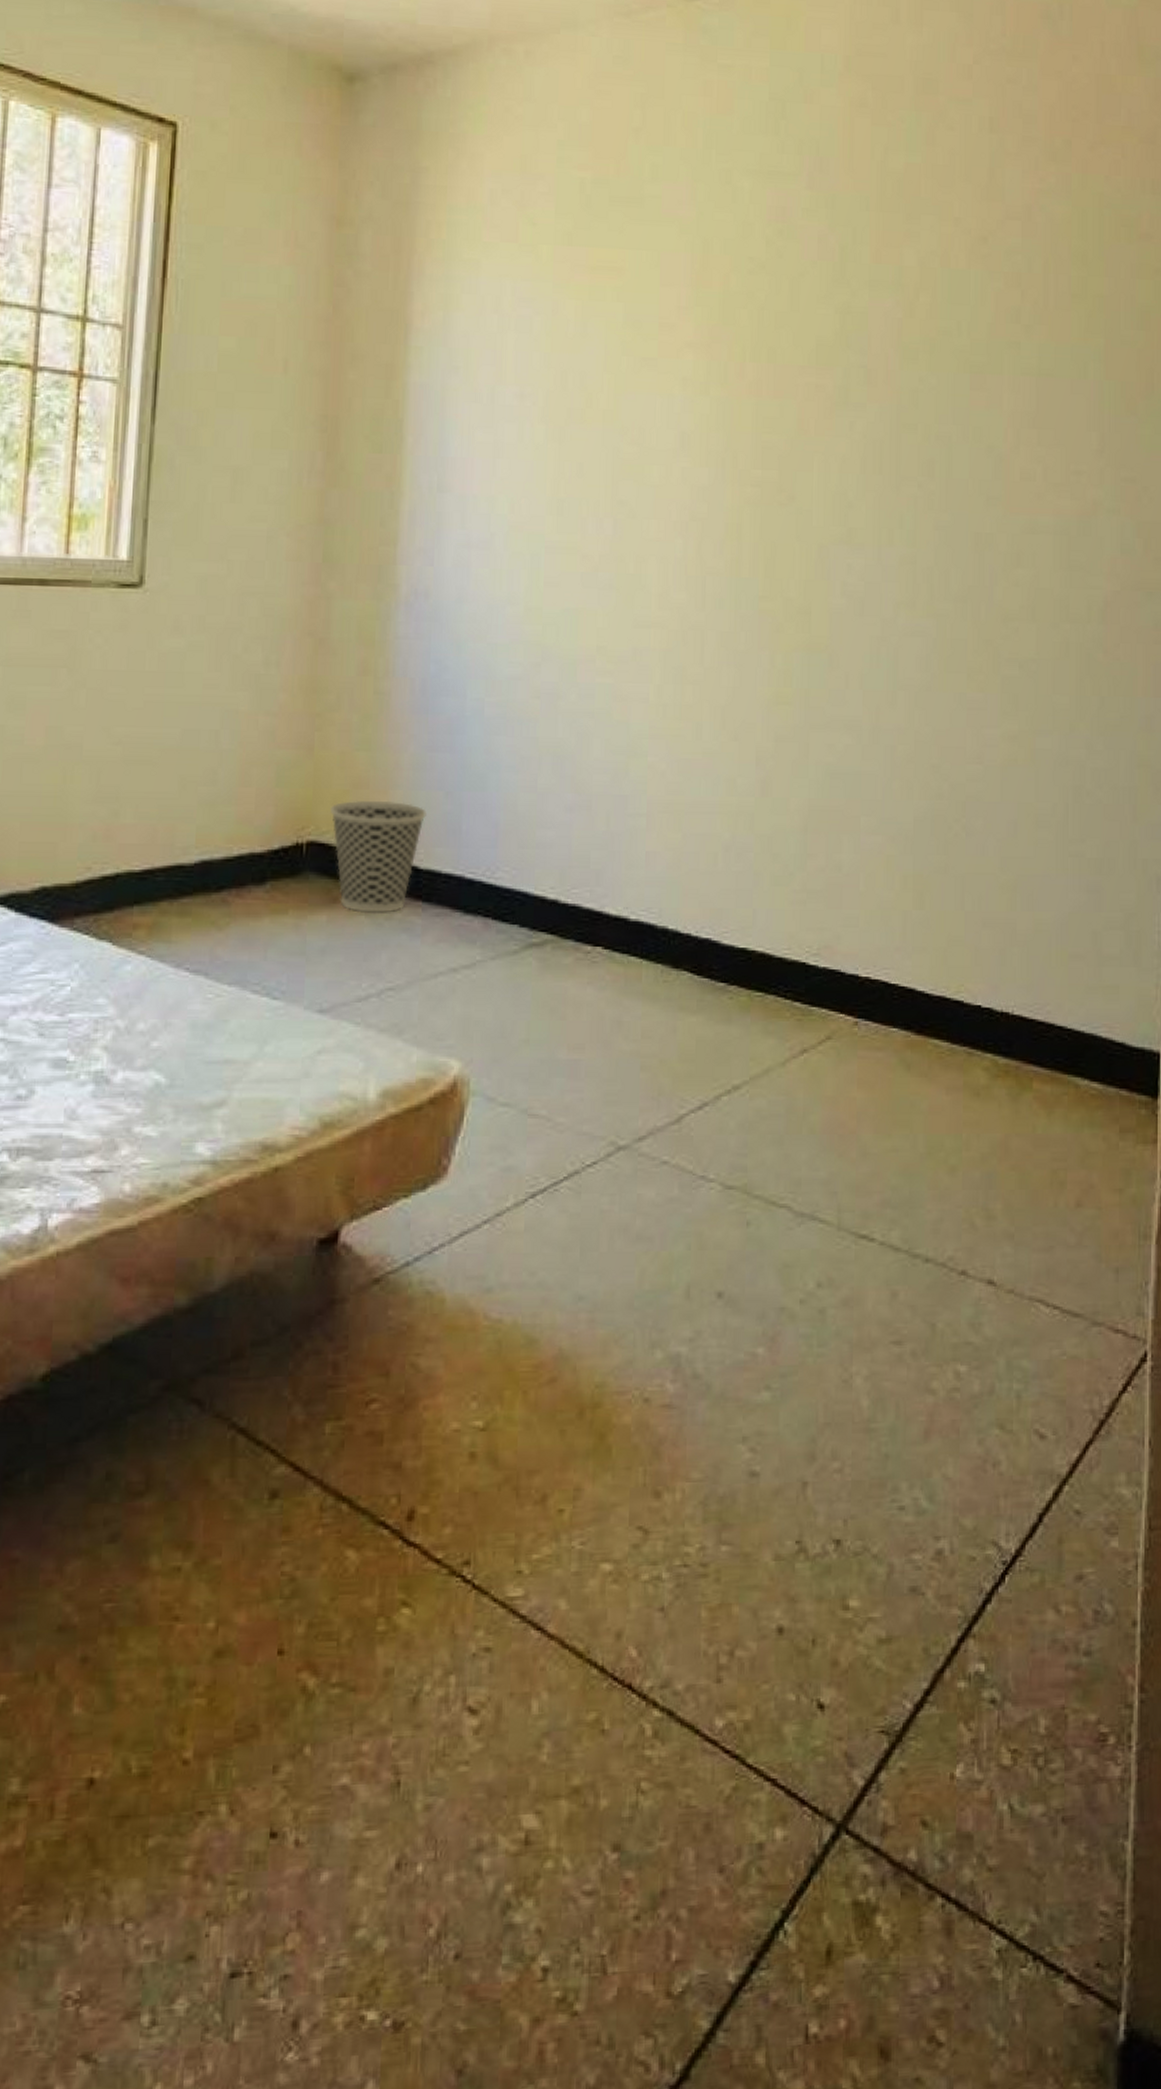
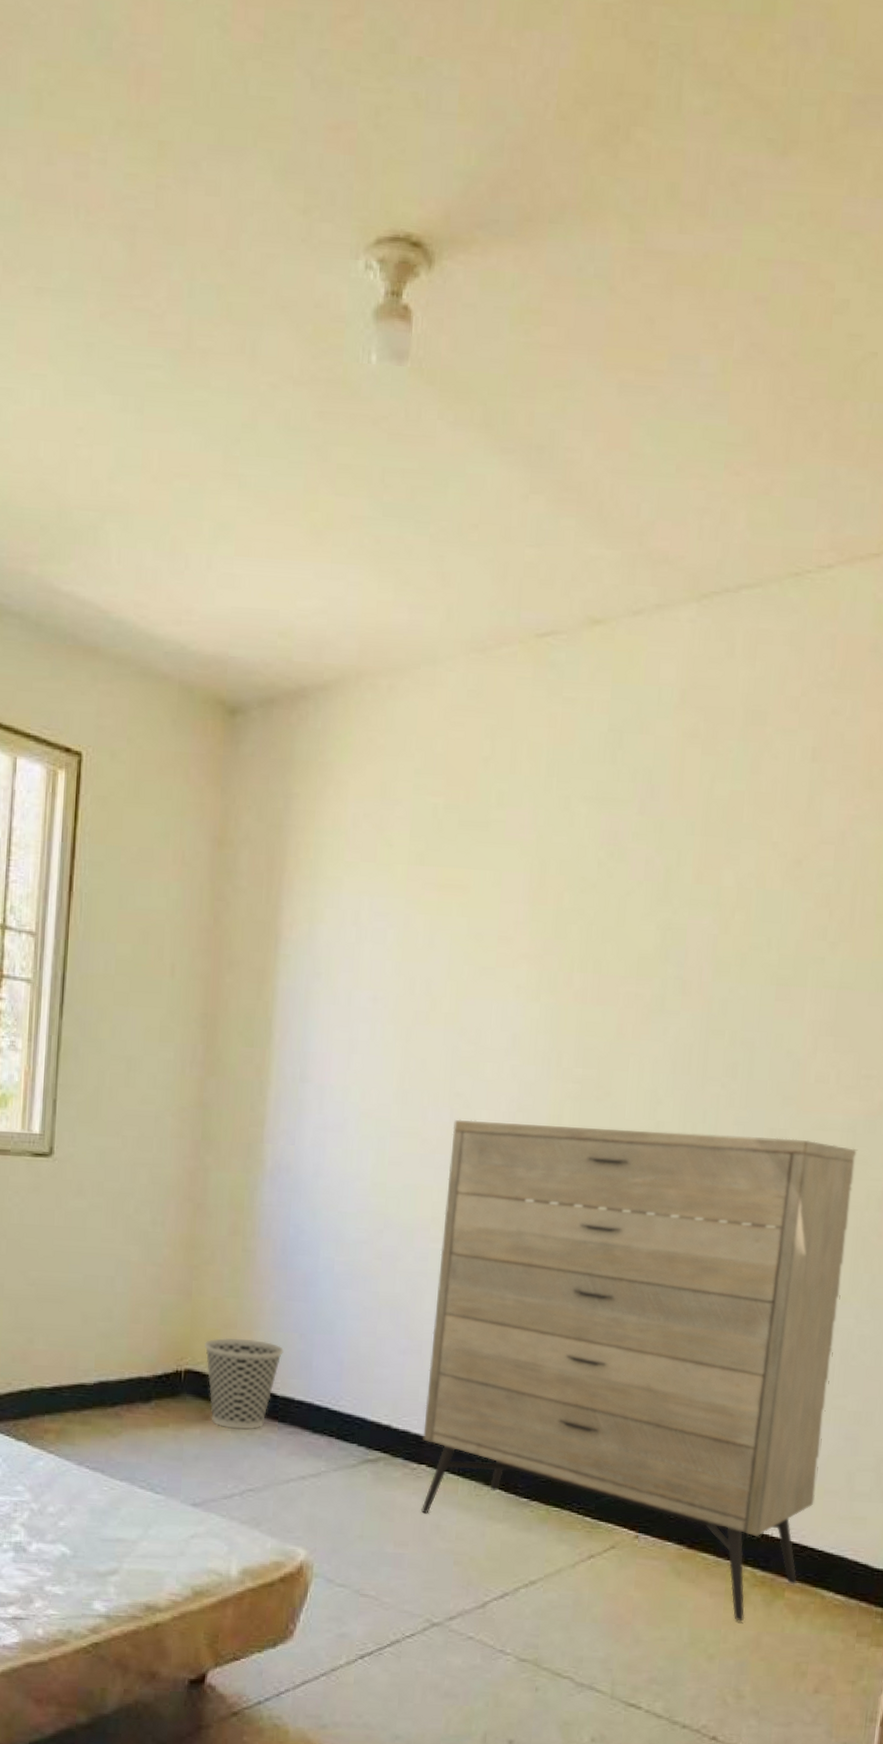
dresser: none [597,531,1074,1122] -> present [421,1119,858,1621]

